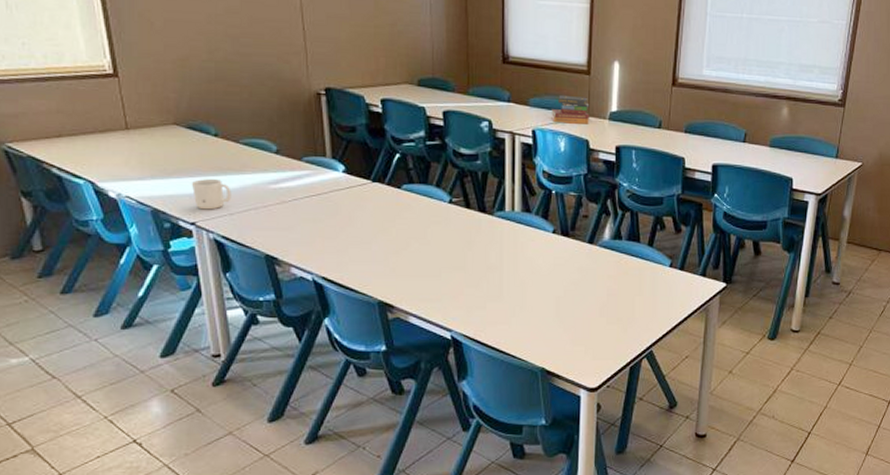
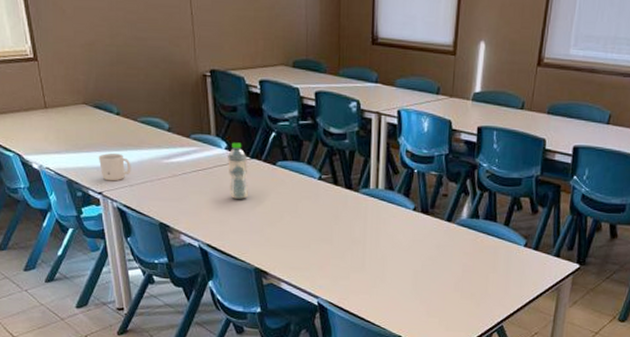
water bottle: none [346,165,371,226] -> present [228,142,249,199]
books: present [551,96,590,124] -> none [416,76,454,105]

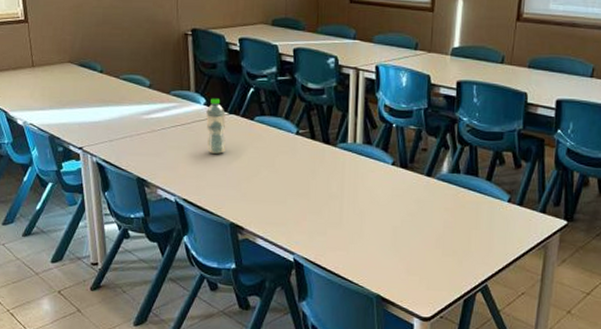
mug: present [99,153,131,181] -> none [81,109,112,137]

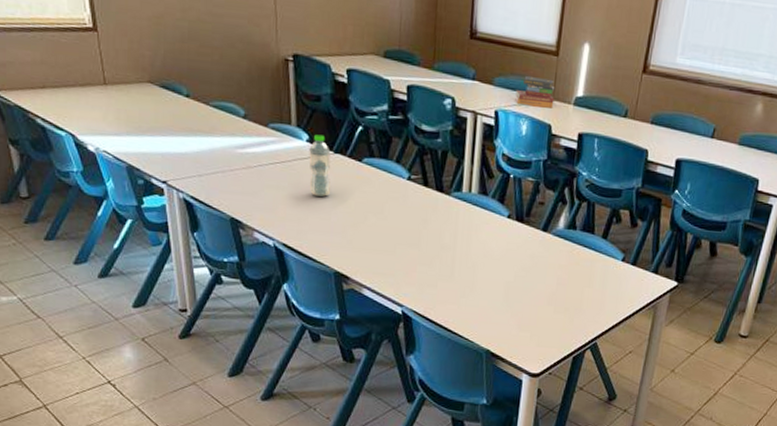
books: none [394,33,432,60] -> present [515,76,555,109]

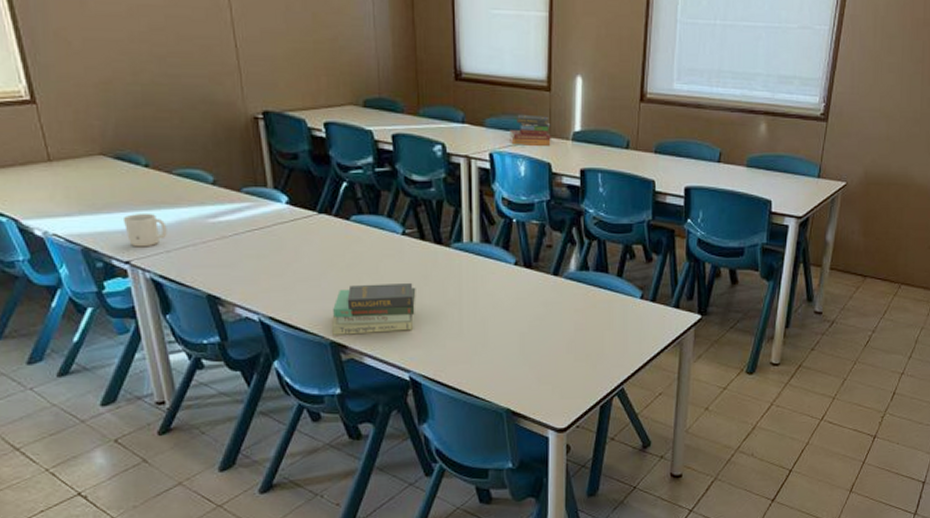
mug: none [164,138,201,170] -> present [124,212,167,247]
water bottle: present [309,134,332,197] -> none [290,195,319,261]
books: none [337,222,416,269] -> present [332,282,416,335]

